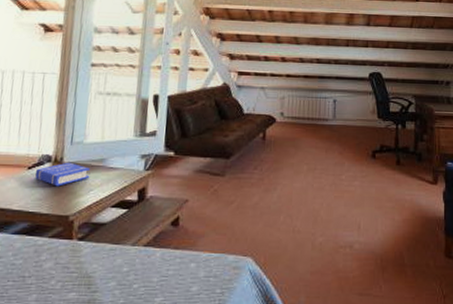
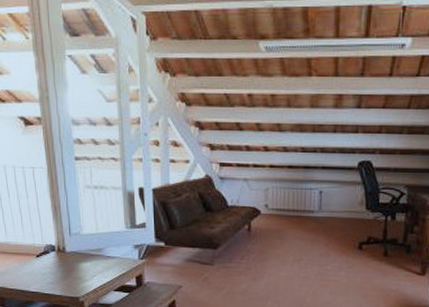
book: present [34,162,91,187] -> none [43,251,91,273]

